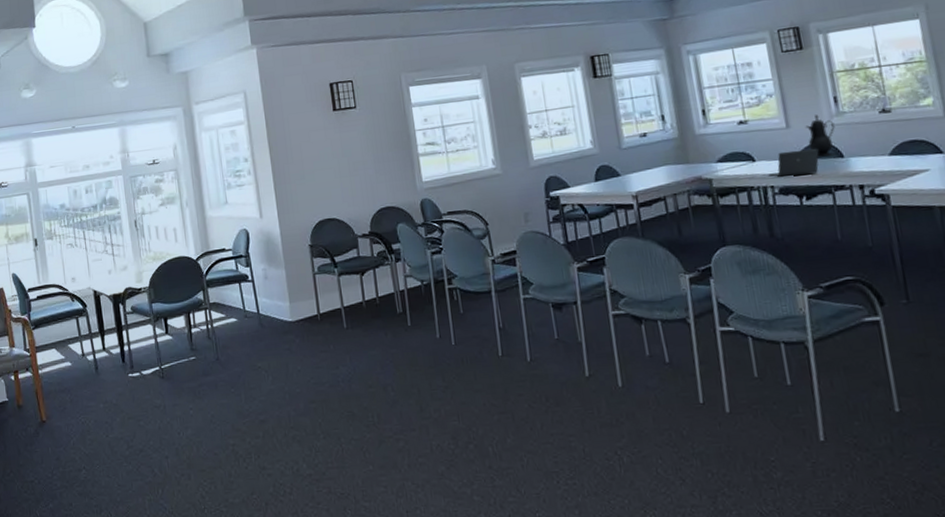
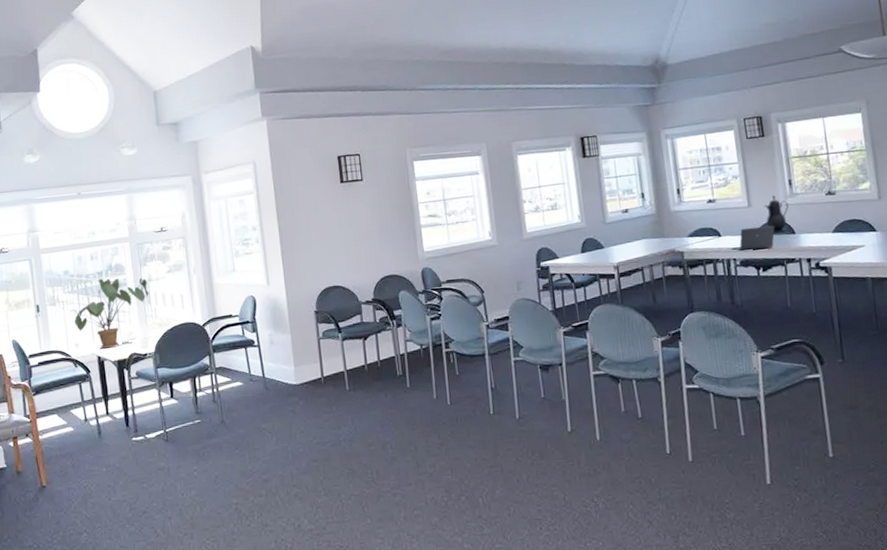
house plant: none [70,211,143,283] -> present [74,278,149,349]

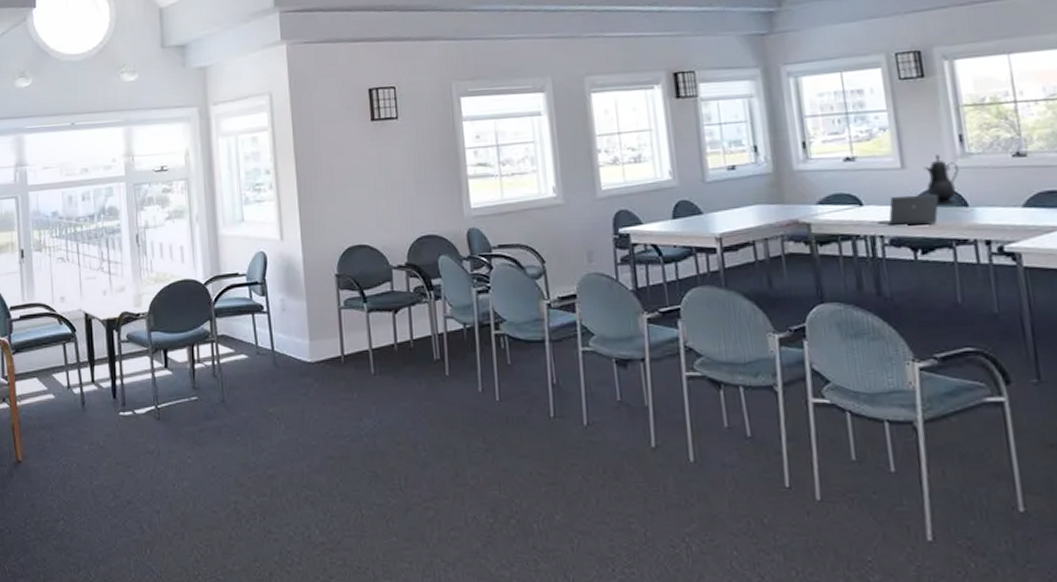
house plant: present [74,278,149,349] -> none [60,222,145,305]

